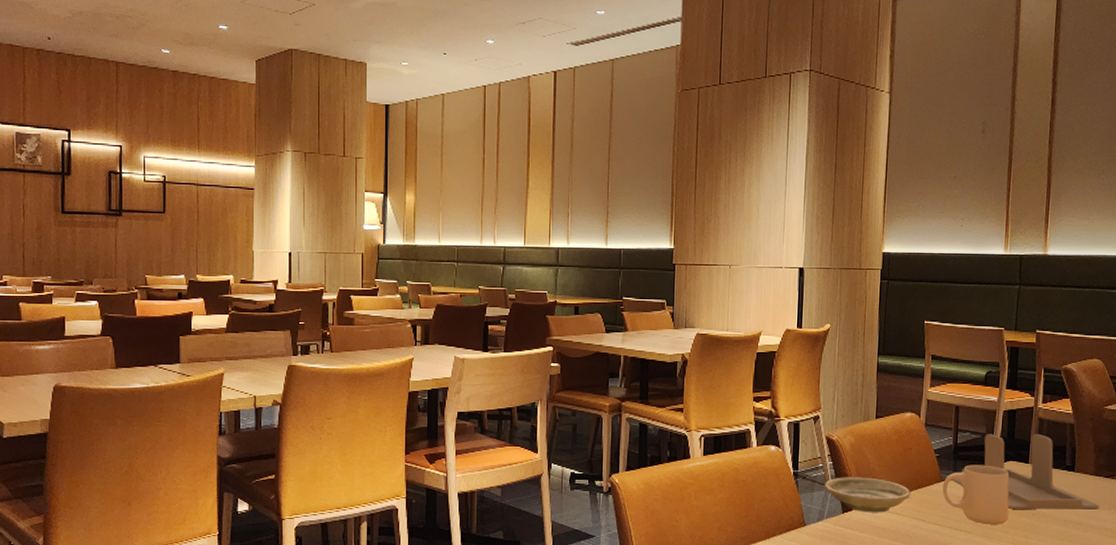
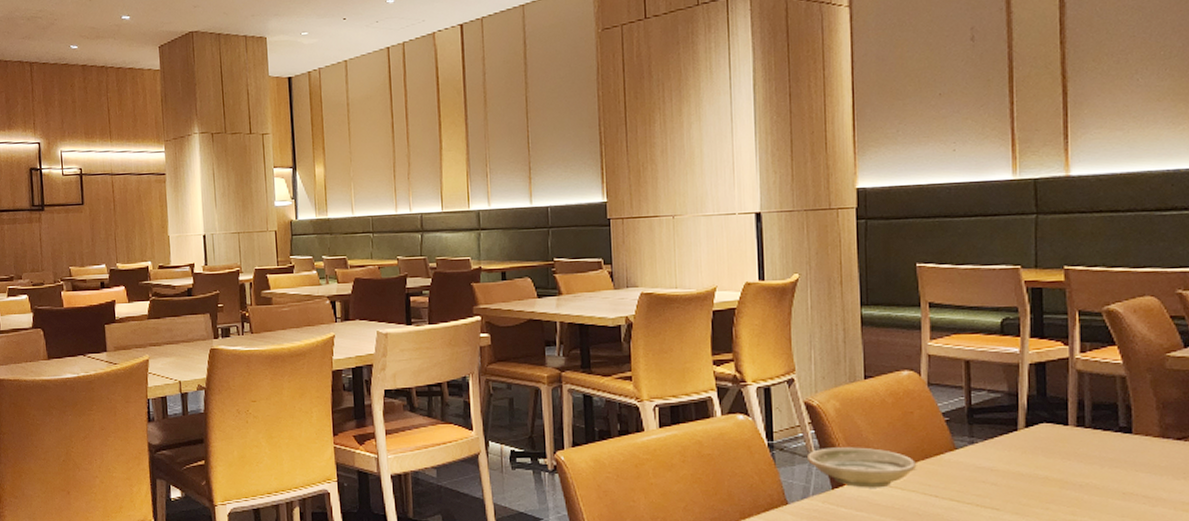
cup: present [942,464,1010,525] -> none [957,428,1048,500]
napkin holder: present [946,433,1100,509] -> none [960,389,1172,480]

